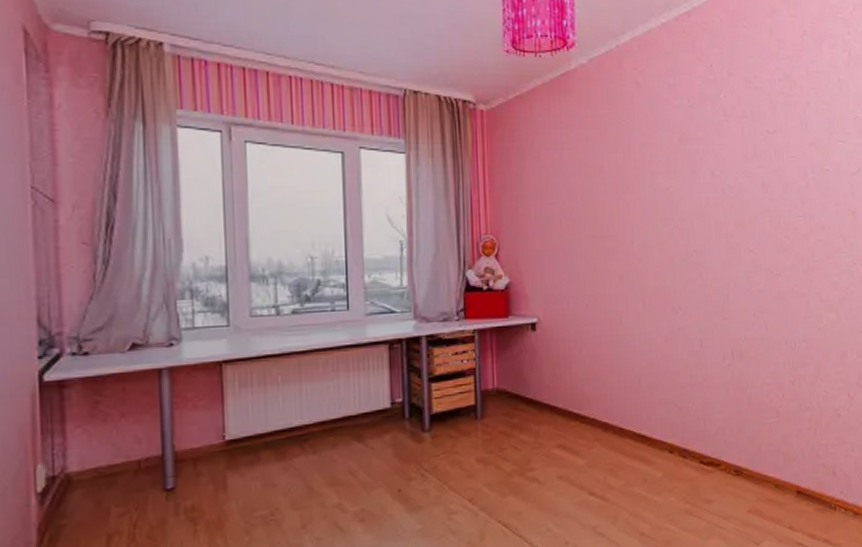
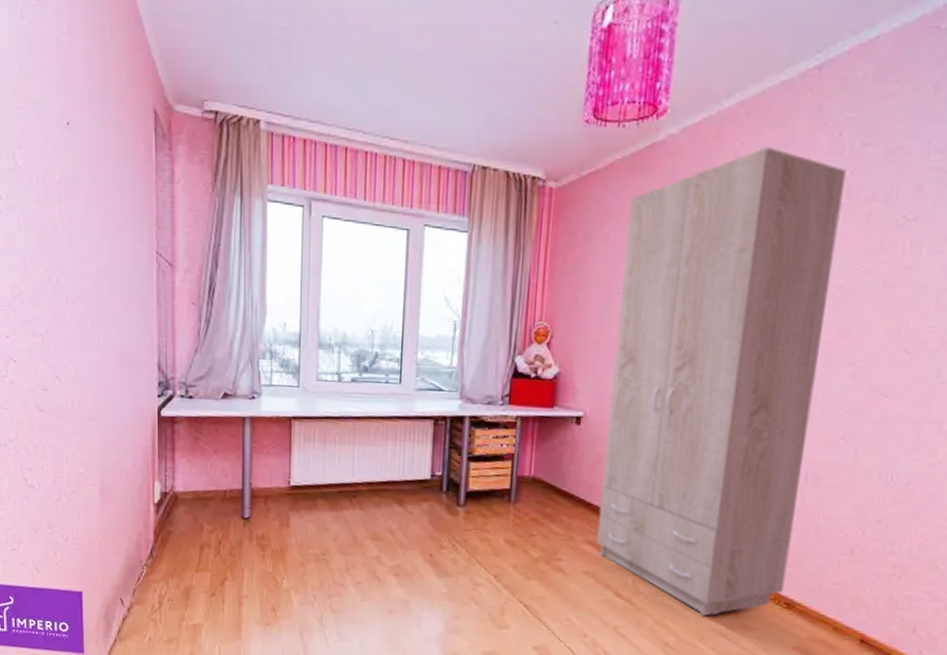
wardrobe: none [555,75,732,498] -> present [596,147,846,616]

